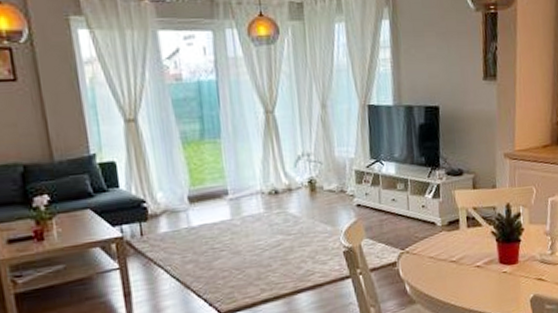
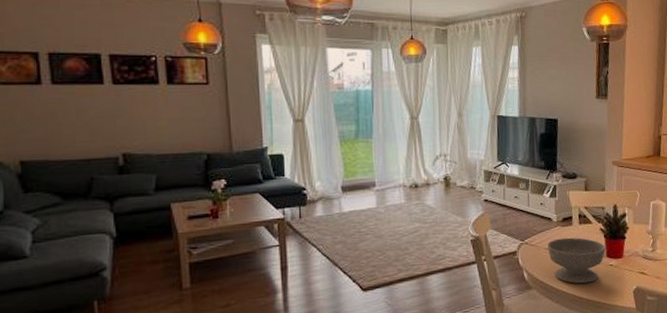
bowl: none [431,243,499,295] -> present [547,237,606,284]

